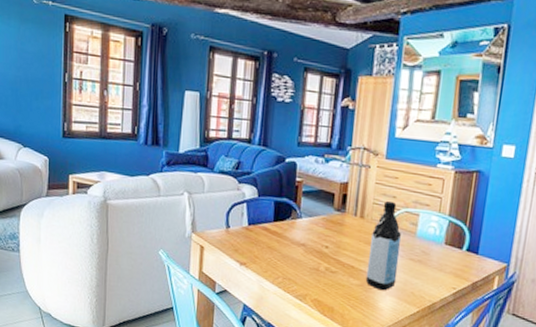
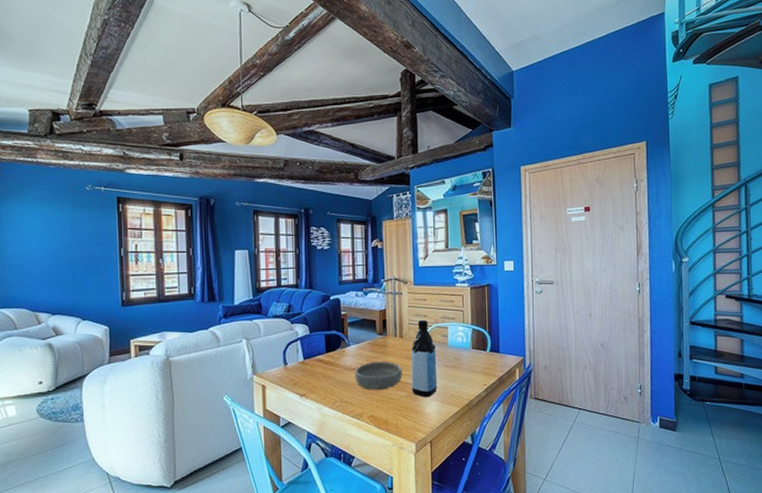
bowl: none [302,240,358,273] -> present [354,361,402,390]

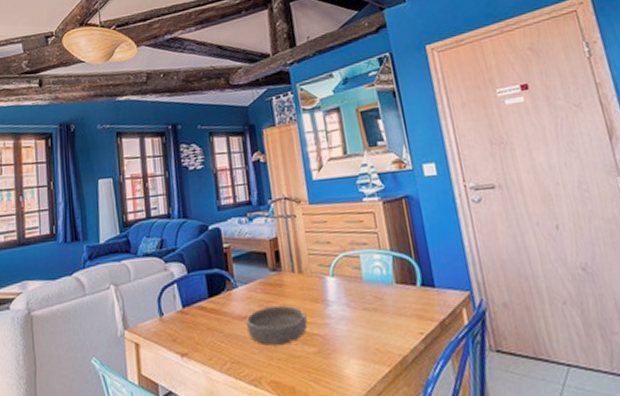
water bottle: present [411,319,438,398] -> none [315,247,357,354]

